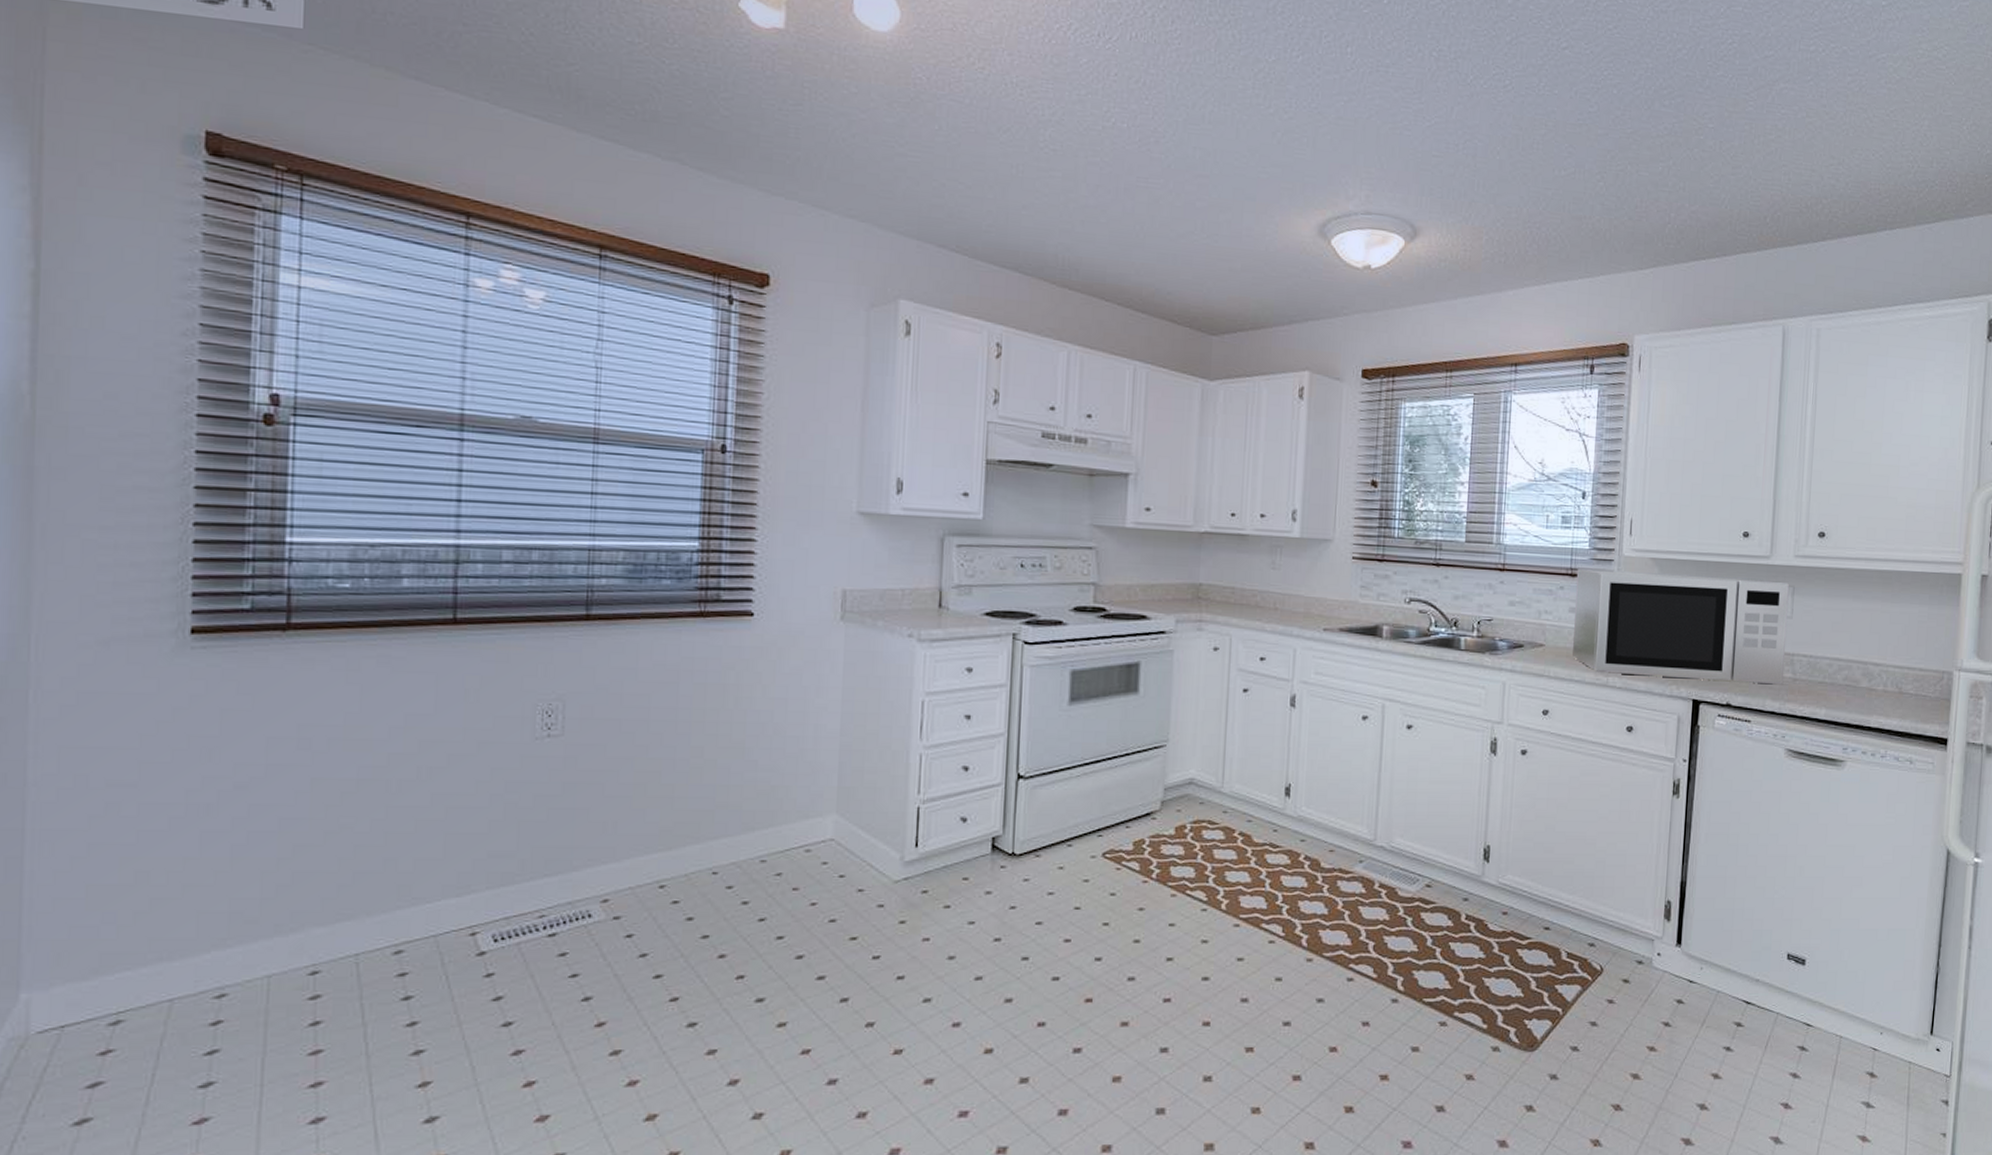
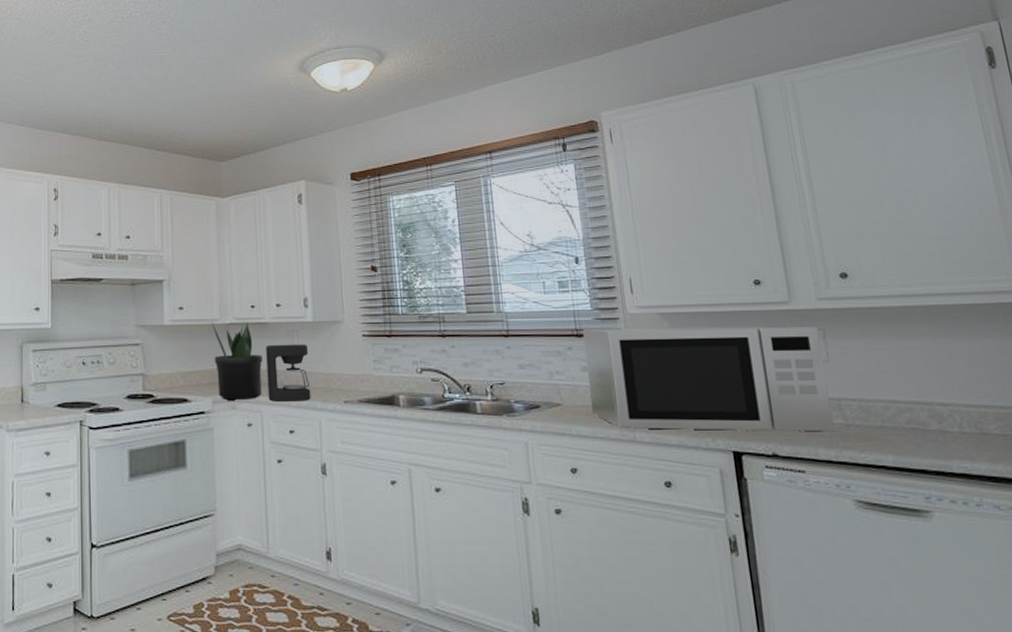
planter: none [1182,528,1239,622] -> present [211,322,263,401]
coffee maker: none [1240,560,1292,627] -> present [266,344,311,403]

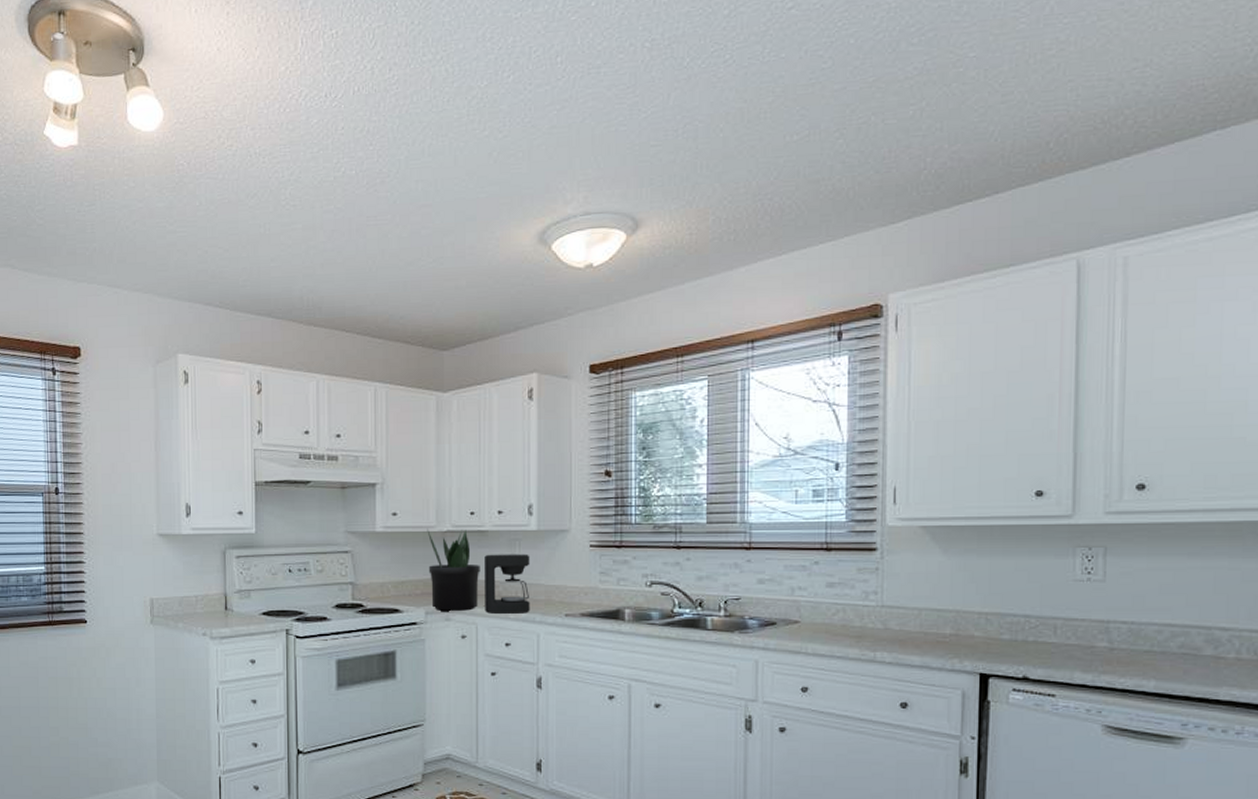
microwave: present [582,324,835,432] -> none [832,540,1100,655]

